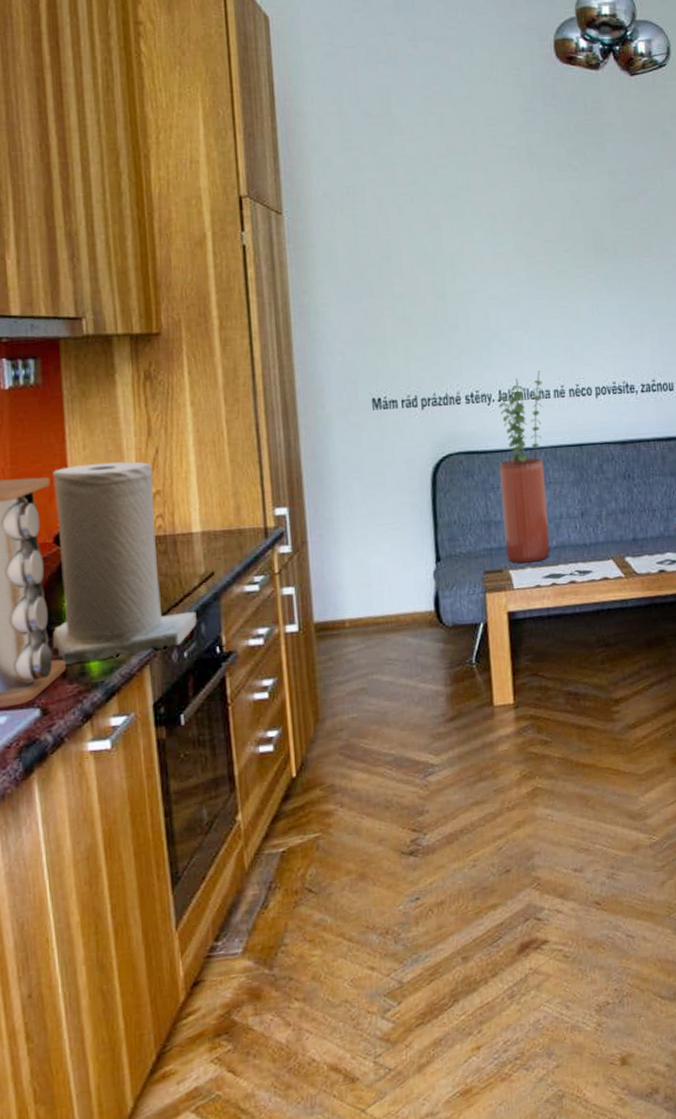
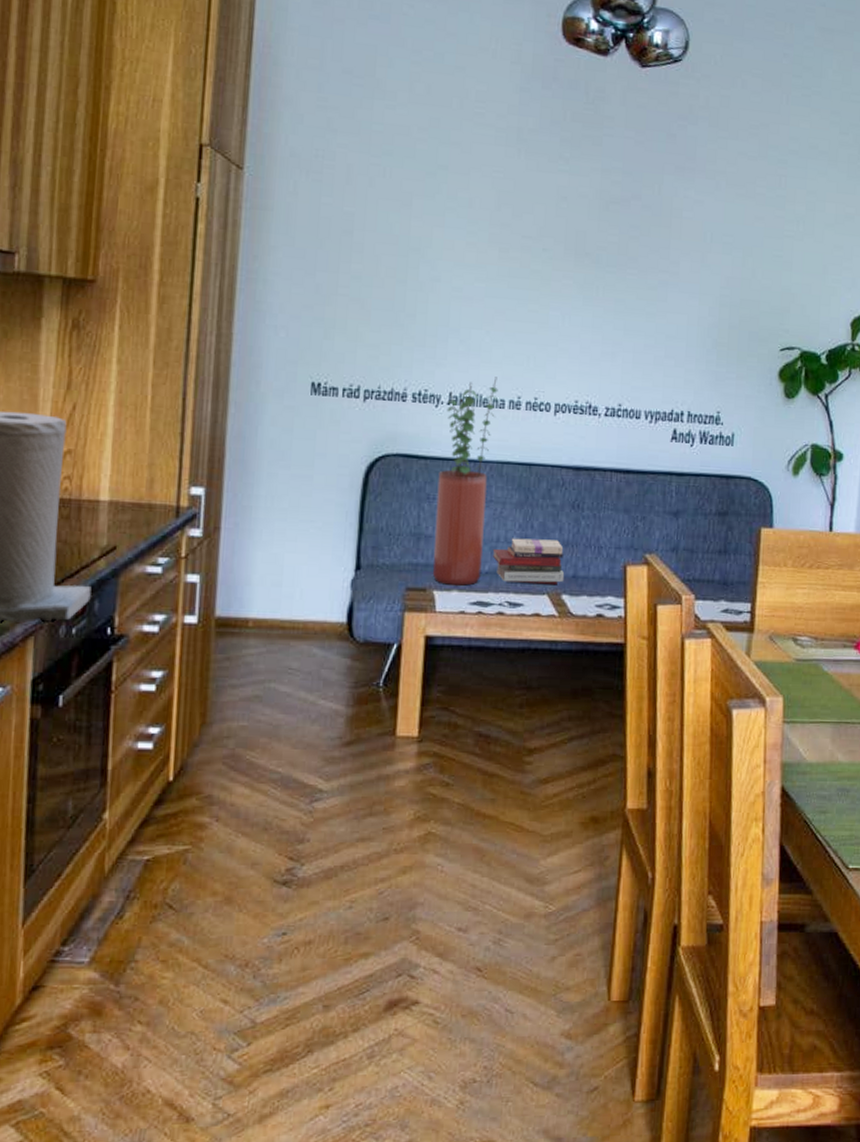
books: none [557,509,626,553] -> present [492,538,565,585]

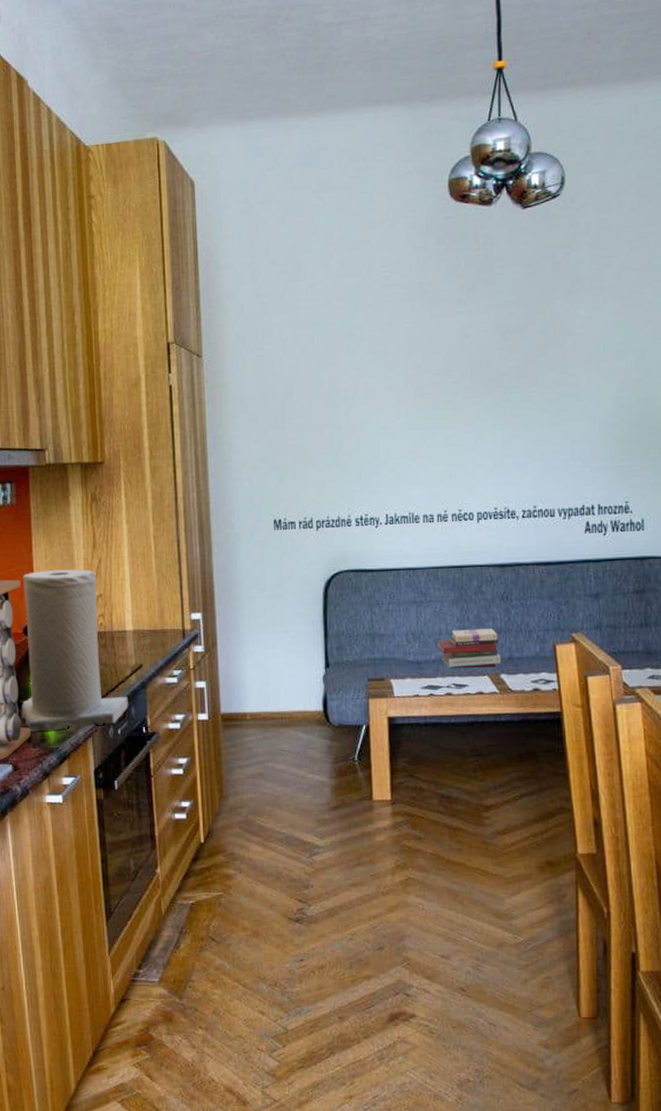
vase: present [432,377,498,586] -> none [384,496,429,674]

